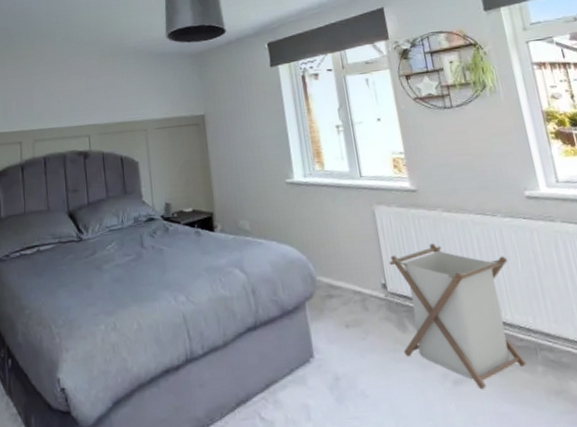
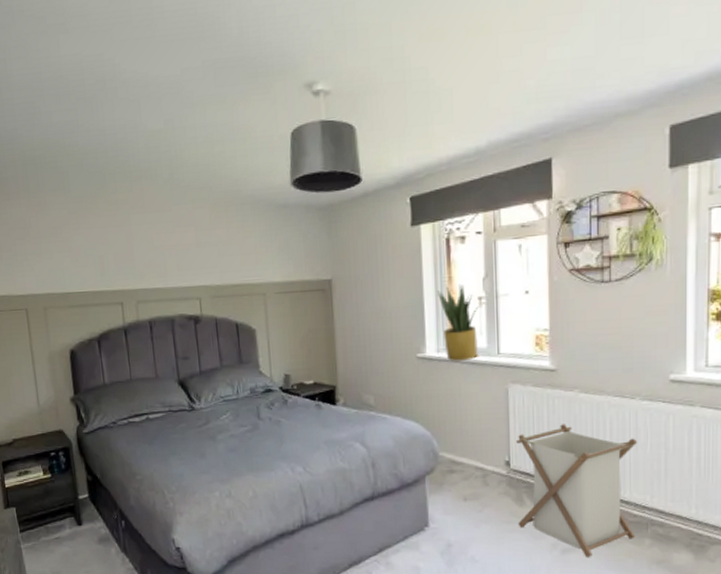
planter: none [299,114,342,186] -> present [438,284,479,361]

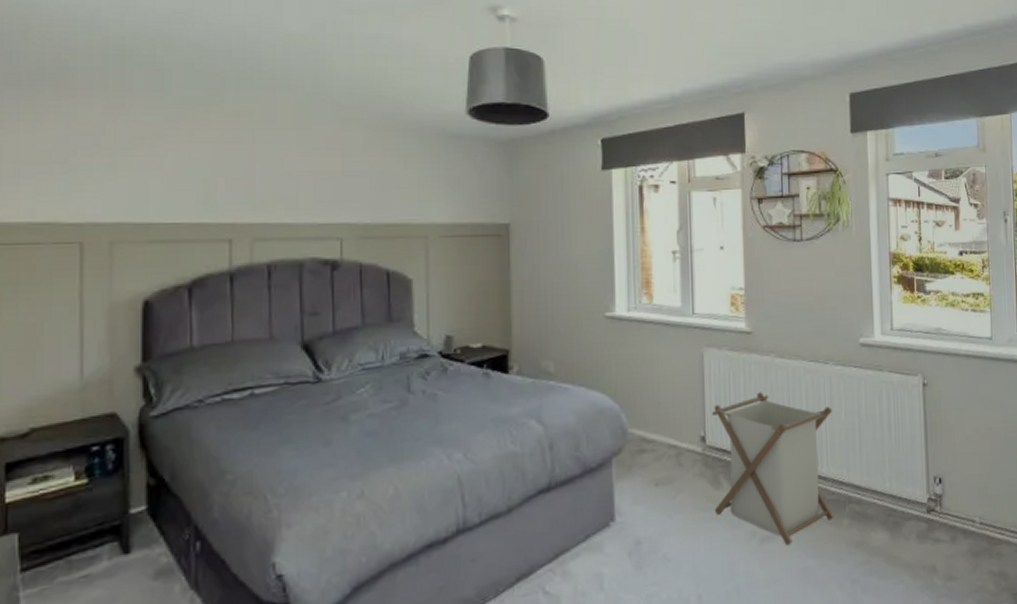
planter: present [438,284,479,361] -> none [629,236,673,322]

